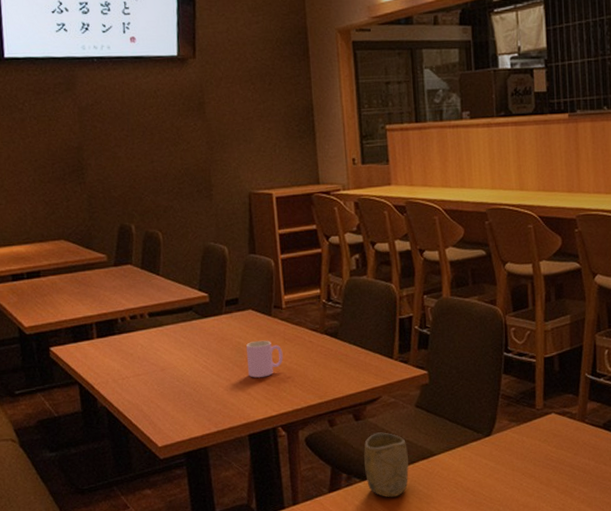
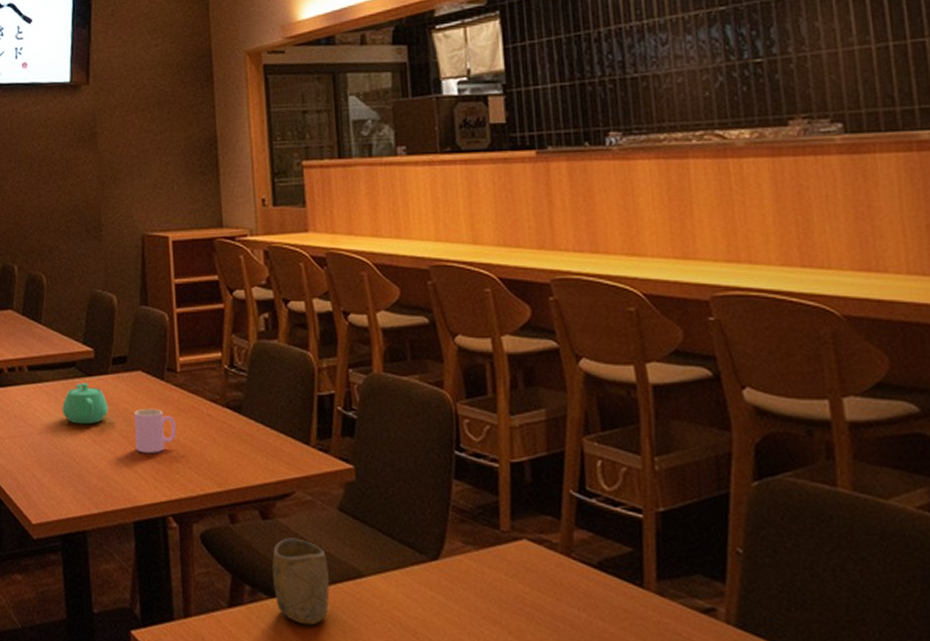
teapot: none [181,323,224,359] -> present [61,383,109,424]

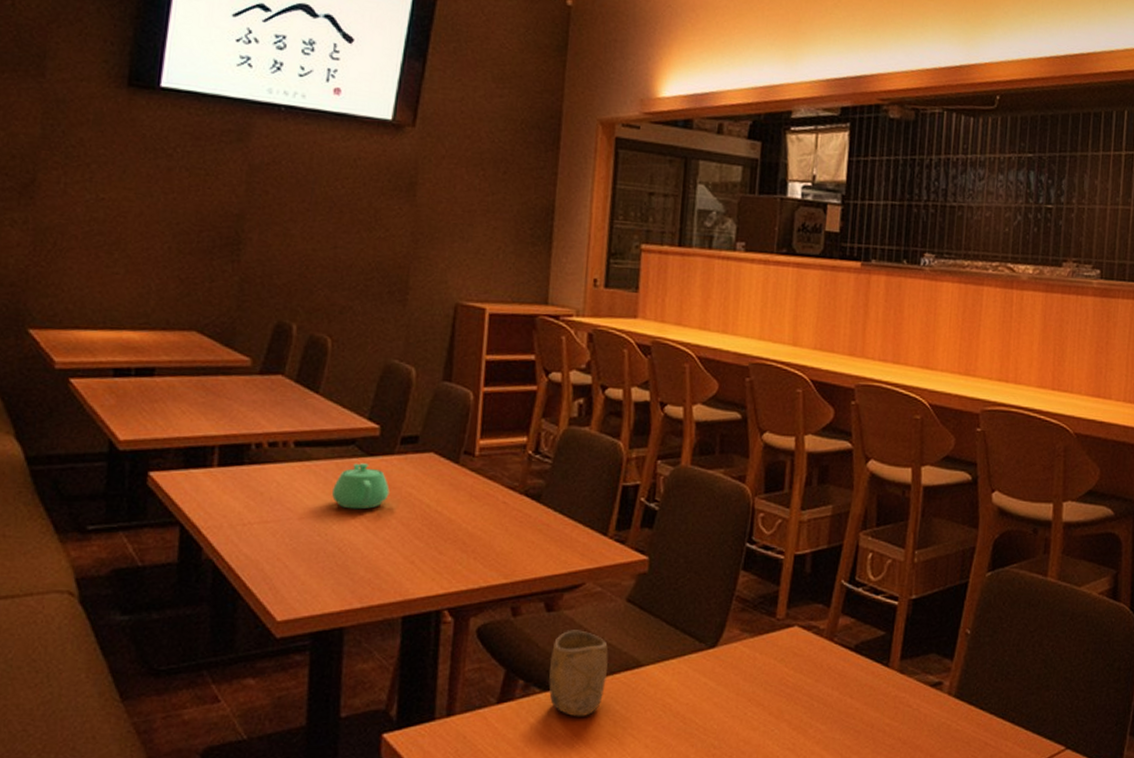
cup: present [134,408,177,453] -> none [416,493,466,542]

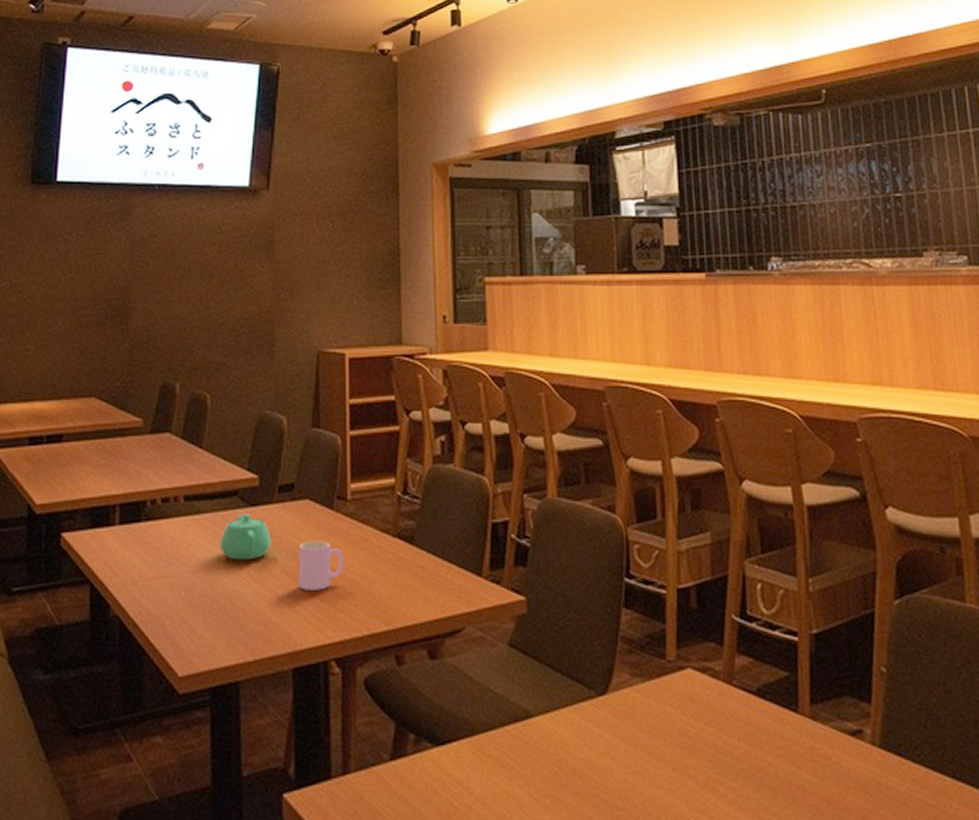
cup: none [416,493,466,542] -> present [299,540,344,590]
cup: present [548,630,608,717] -> none [438,678,497,775]

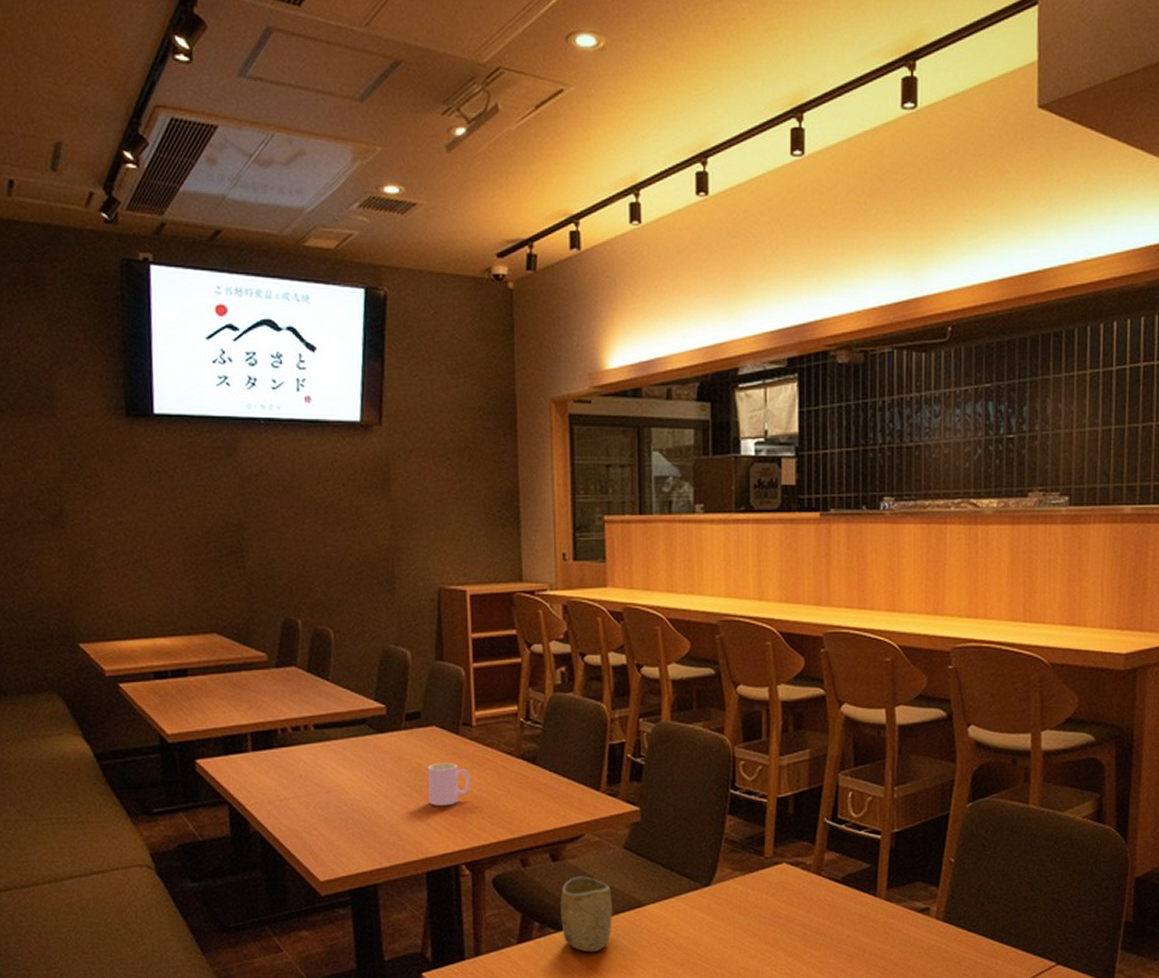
teapot: present [219,514,272,560] -> none [351,740,401,781]
cup: none [438,678,497,775] -> present [560,876,612,953]

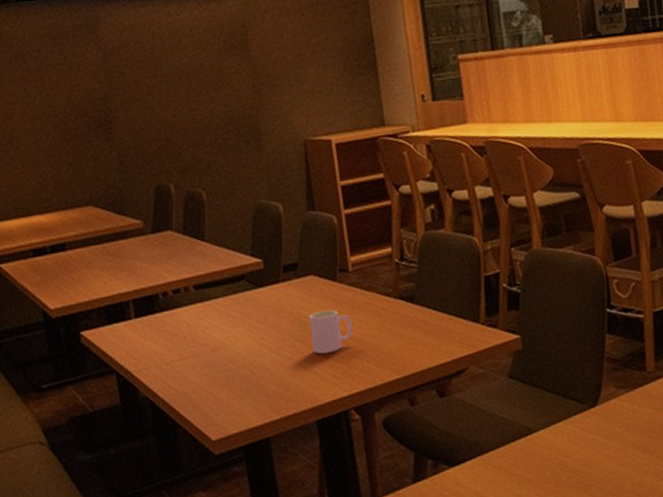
cup: present [560,876,612,953] -> none [450,409,504,485]

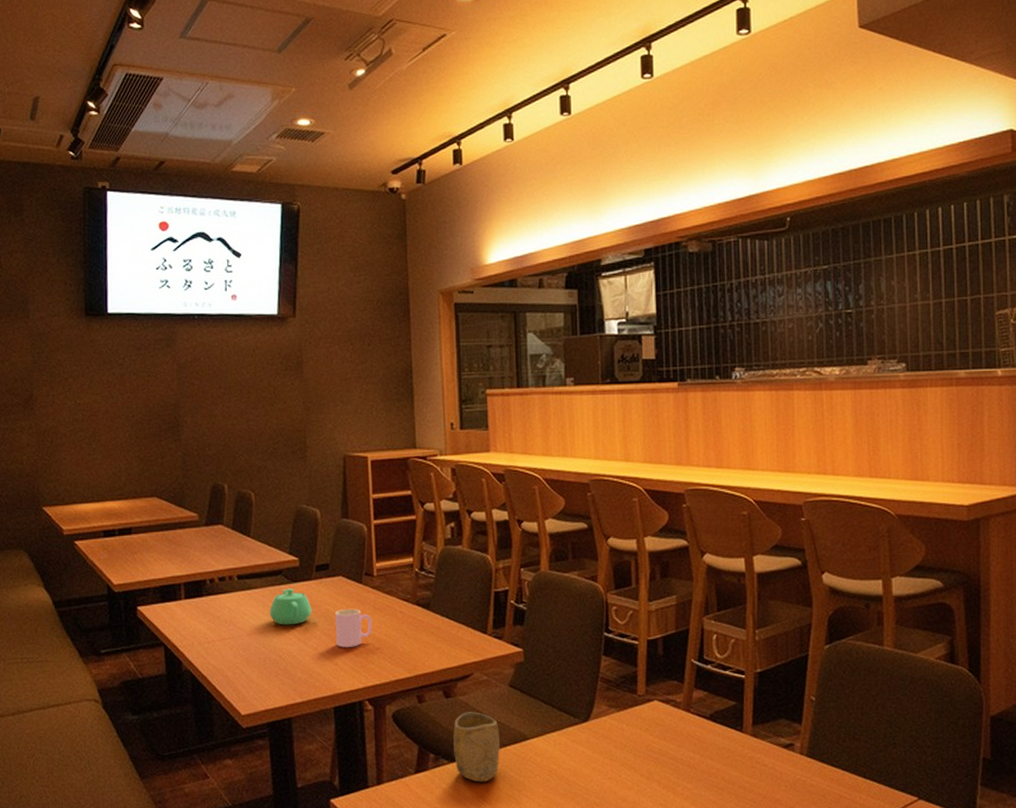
teapot: none [234,294,283,336] -> present [269,588,312,625]
cup: none [450,409,504,485] -> present [452,712,500,783]

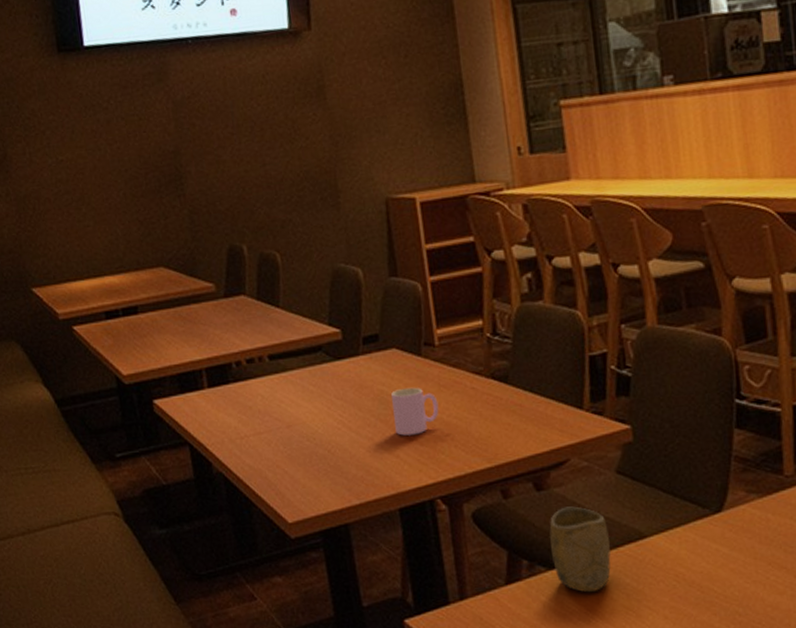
teapot: present [269,588,312,625] -> none [310,367,363,413]

